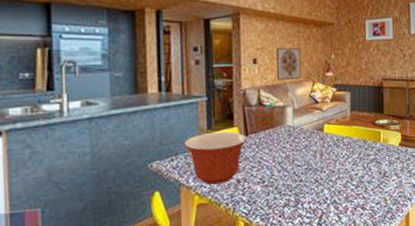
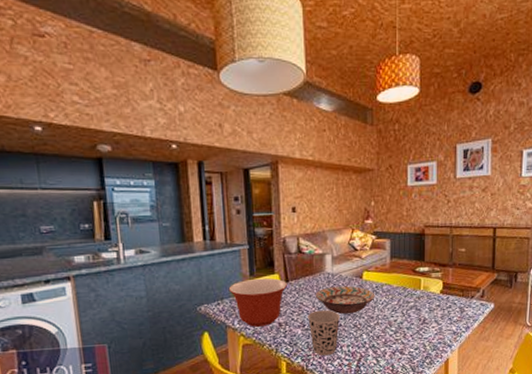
cup: none [268,164,301,214] -> present [308,310,340,356]
decorative bowl: none [275,139,336,169] -> present [315,286,375,315]
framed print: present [276,47,301,81] -> none [314,195,340,229]

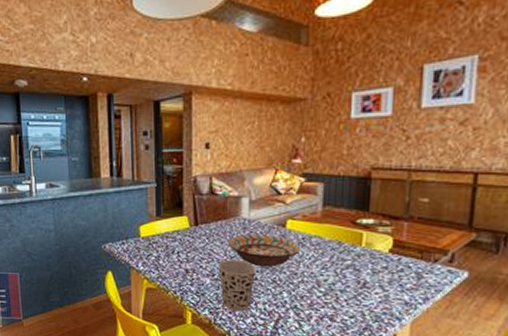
mixing bowl: present [228,278,287,327] -> none [133,219,196,271]

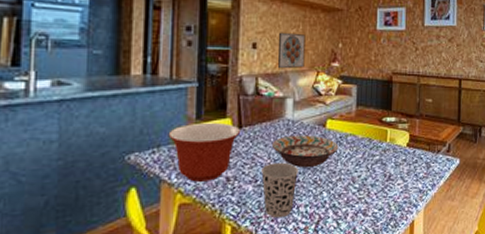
mixing bowl: none [133,219,196,271] -> present [168,122,240,182]
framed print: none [231,129,262,168] -> present [278,32,306,69]

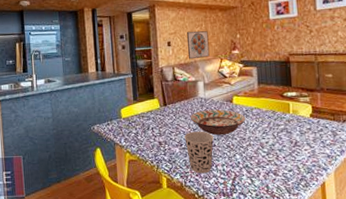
mixing bowl: present [168,122,240,182] -> none [116,102,165,145]

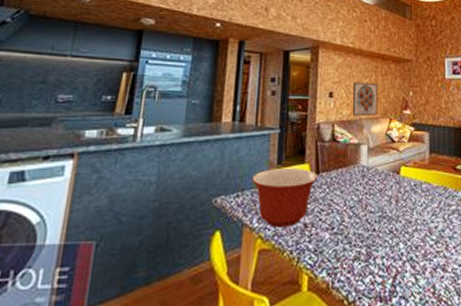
mixing bowl: none [116,102,165,145] -> present [251,167,317,227]
cup: present [184,131,214,174] -> none [338,209,374,270]
decorative bowl: present [190,109,246,136] -> none [347,182,414,217]

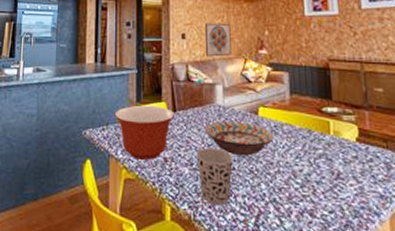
cup: none [338,209,374,270] -> present [196,147,233,206]
decorative bowl: none [347,182,414,217] -> present [204,121,274,156]

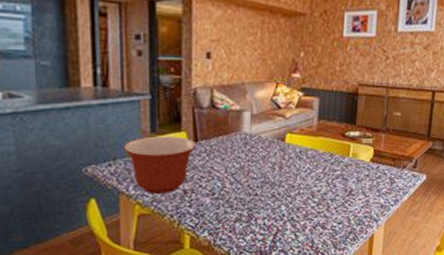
cup: present [196,147,233,206] -> none [218,176,256,230]
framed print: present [204,23,232,57] -> none [234,40,264,81]
decorative bowl: present [204,121,274,156] -> none [228,149,298,182]

